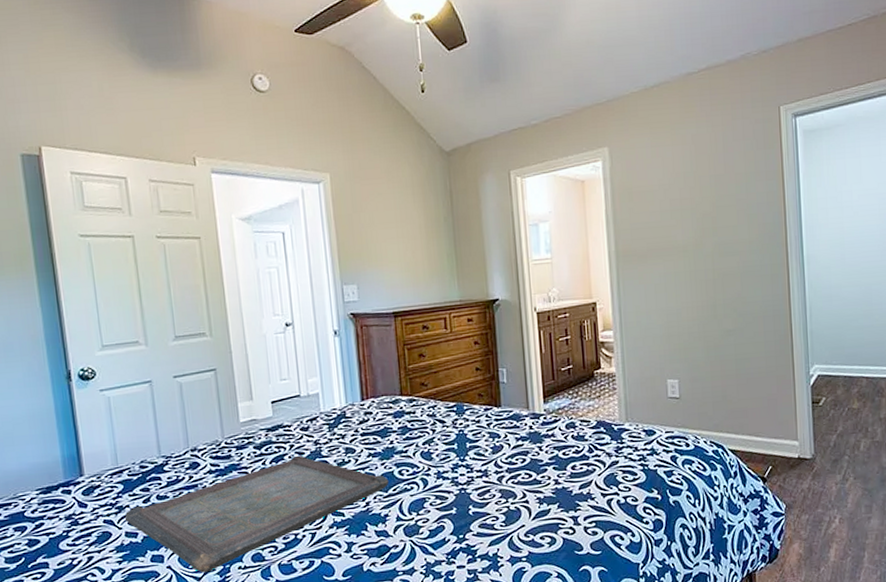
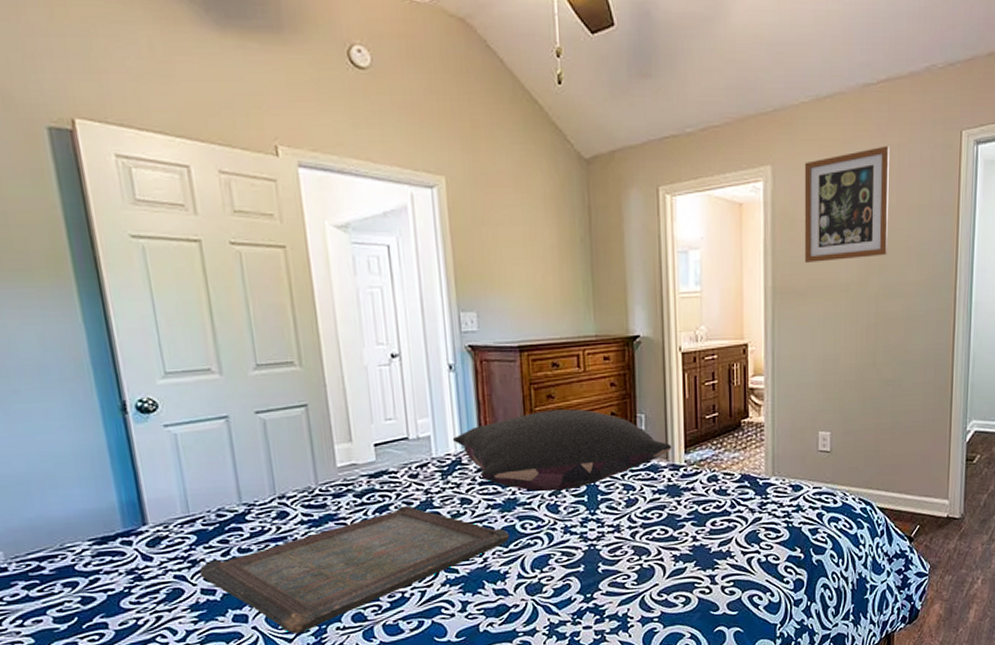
pillow: none [337,365,532,441] -> present [452,409,672,492]
wall art: none [637,123,719,228] -> present [804,145,889,263]

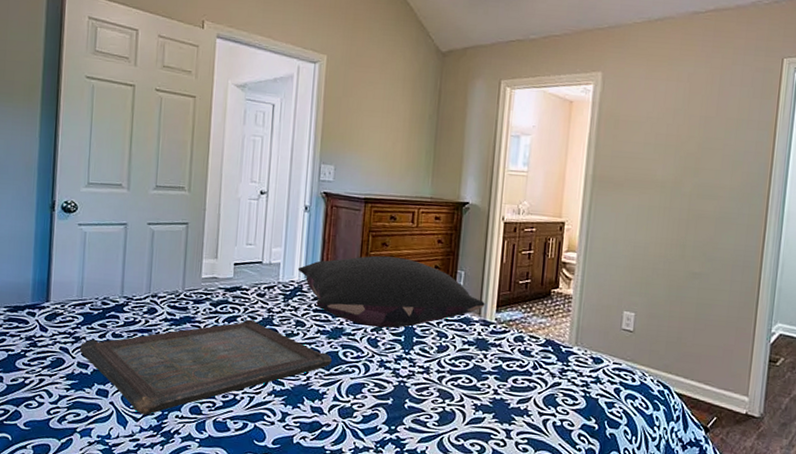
wall art: present [804,145,889,263] -> none [625,65,713,160]

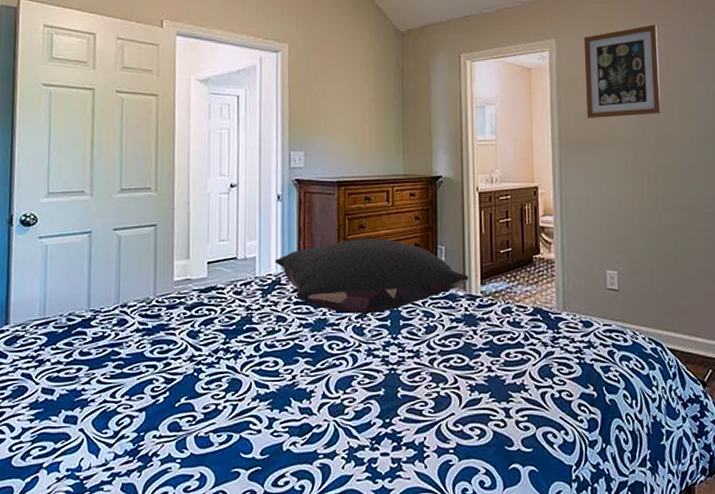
serving tray: present [79,319,333,415] -> none [43,320,318,439]
wall art: none [625,65,713,160] -> present [583,24,661,118]

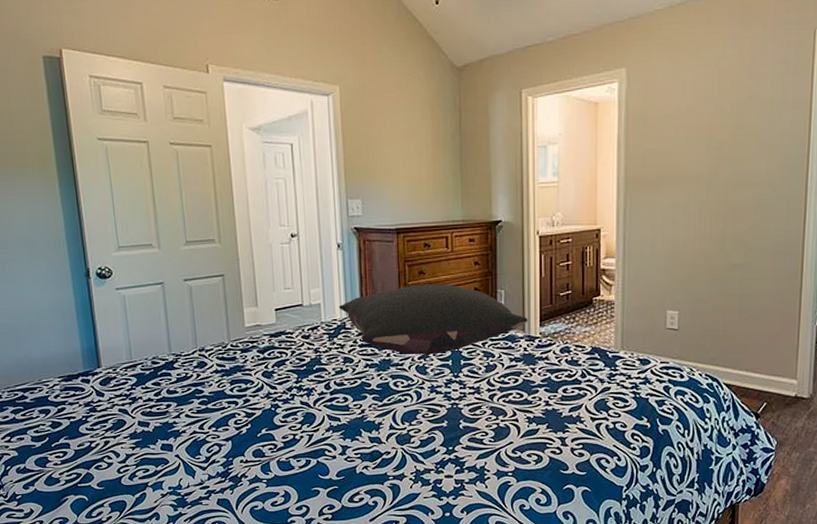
wall art: present [583,24,661,118] -> none [656,46,741,155]

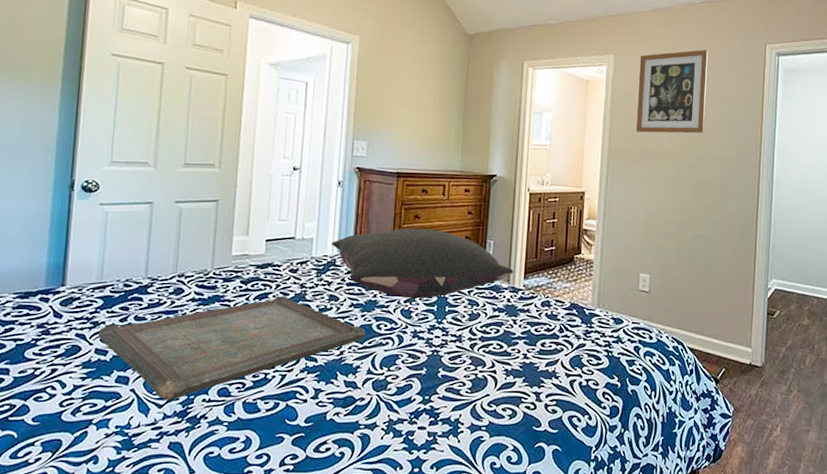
serving tray: none [137,361,384,464] -> present [97,296,366,401]
wall art: none [656,46,741,155] -> present [636,49,708,134]

